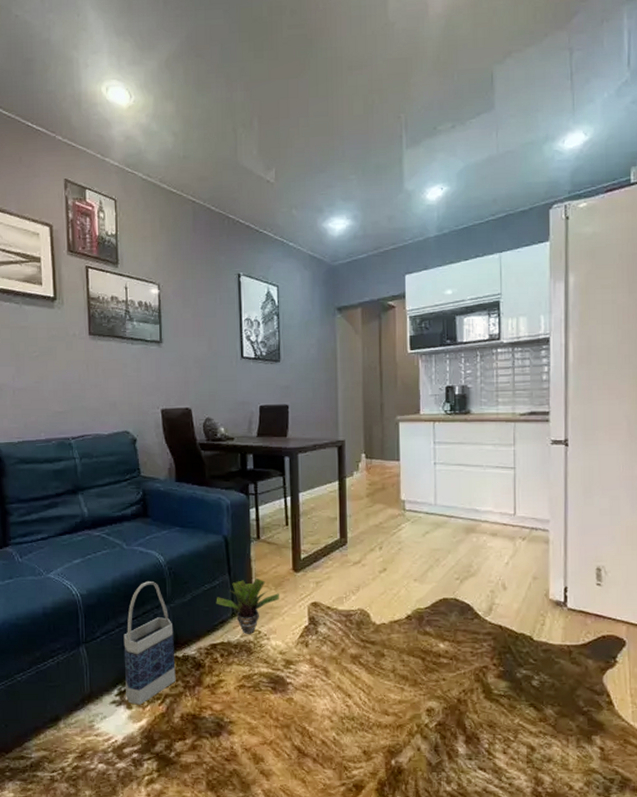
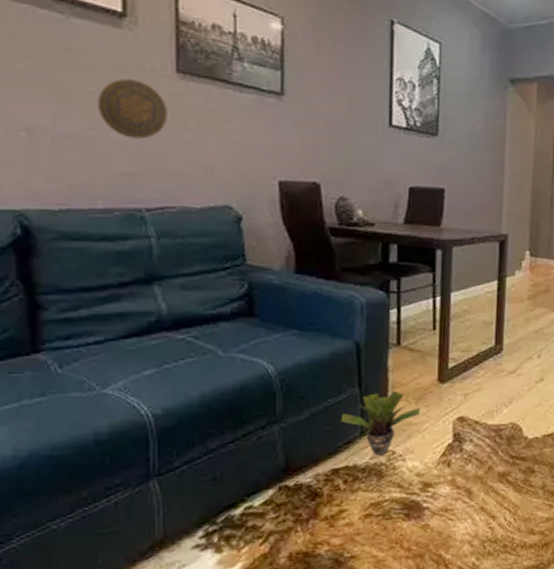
decorative plate: none [40,344,84,387] -> present [97,78,167,139]
bag: present [123,581,176,705] -> none [213,396,284,547]

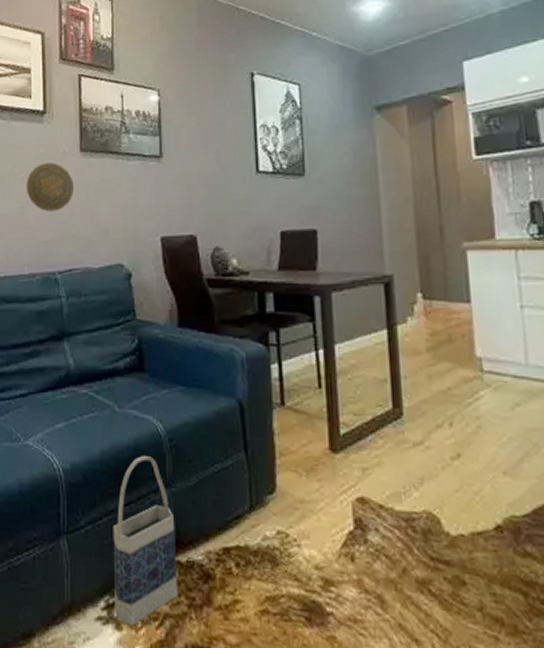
bag: none [213,396,284,547] -> present [113,456,178,626]
potted plant: present [341,390,420,456] -> none [229,458,313,537]

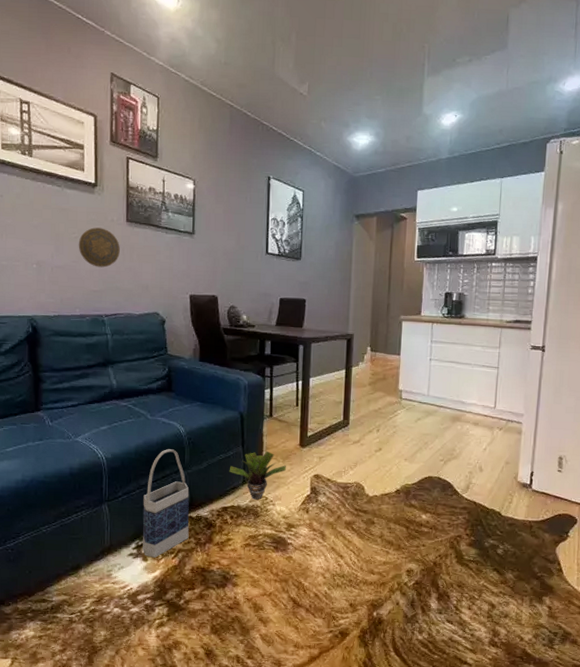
potted plant: none [229,458,313,537] -> present [229,450,286,500]

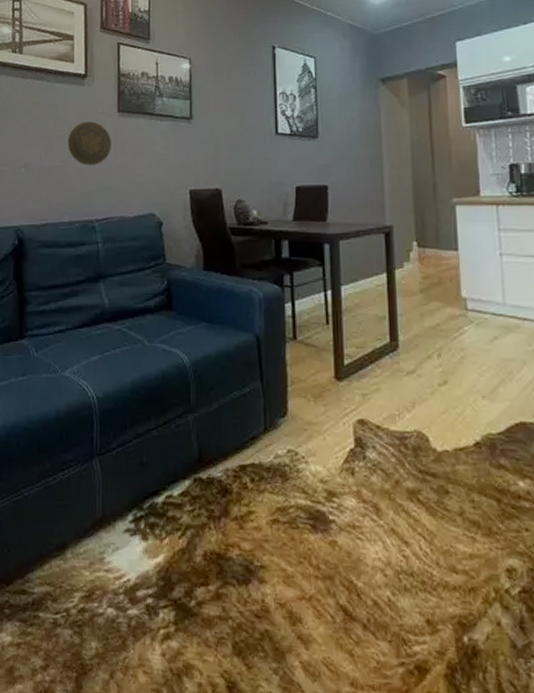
bag: present [142,449,189,558] -> none [141,385,199,536]
potted plant: present [229,450,286,500] -> none [246,386,319,455]

